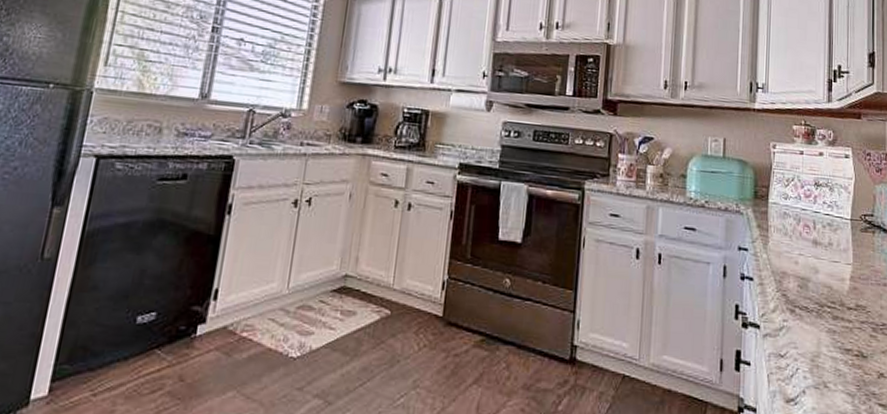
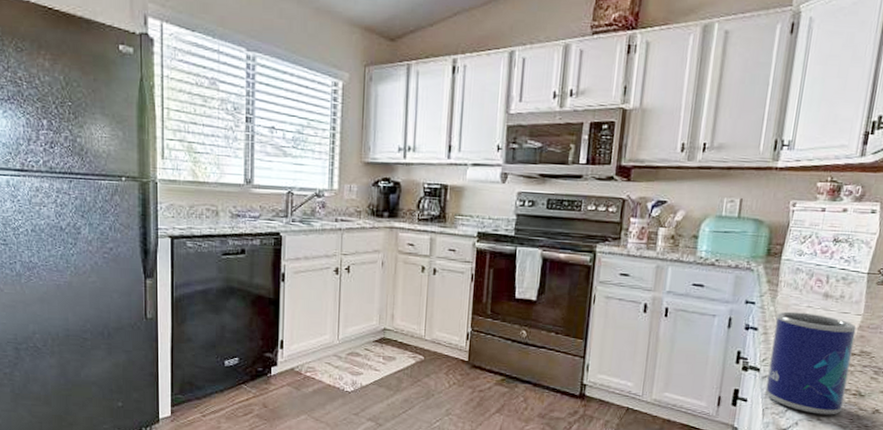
mug: none [768,259,848,381] -> present [765,311,856,415]

